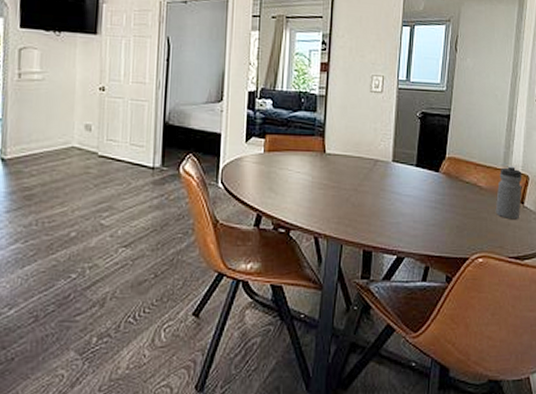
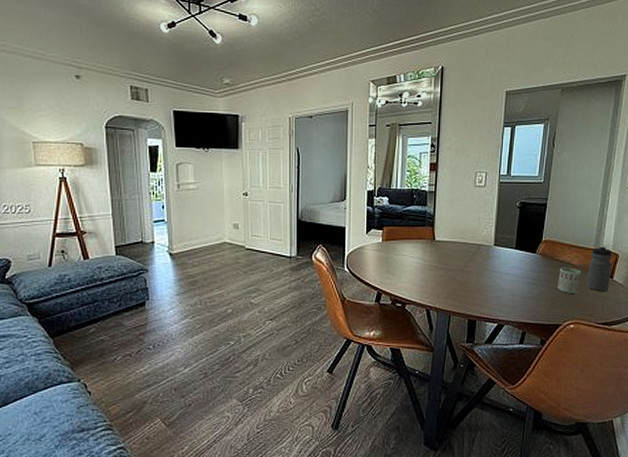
cup: none [464,190,490,221] -> present [558,267,582,294]

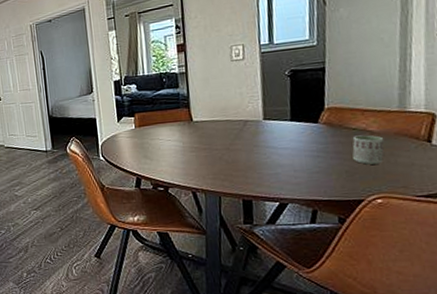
water bottle: present [586,246,612,292] -> none [393,106,428,160]

